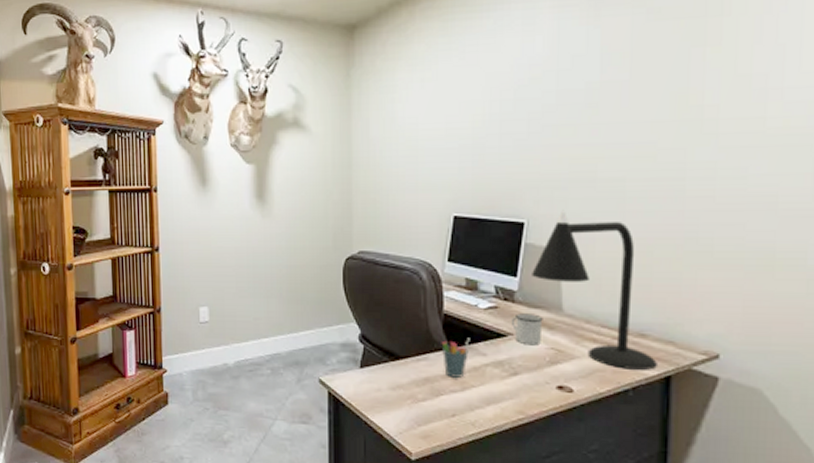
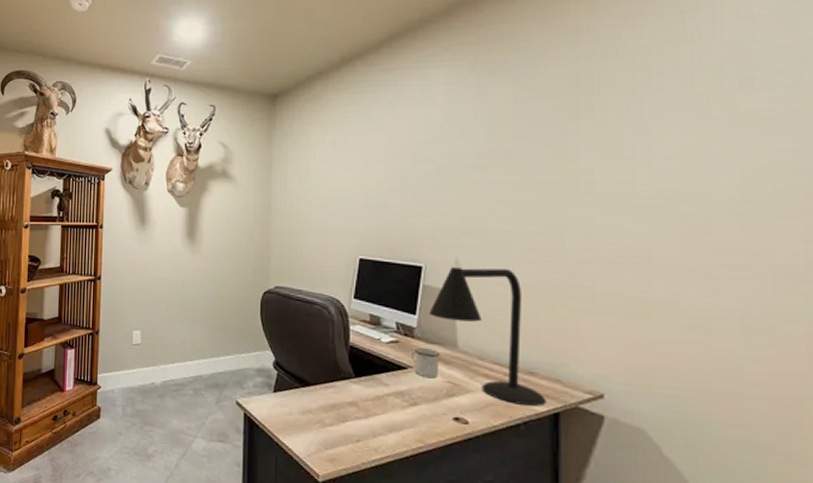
pen holder: present [441,338,470,378] -> none [347,368,374,406]

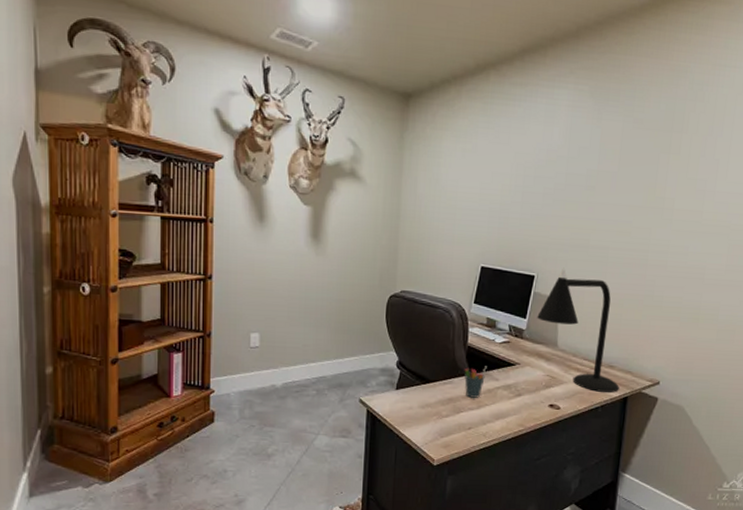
pen holder: none [347,368,374,406] -> present [464,366,487,398]
mug: present [410,348,440,379] -> none [519,347,543,373]

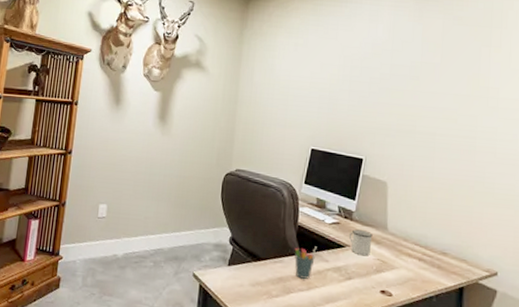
mug: none [519,347,543,373] -> present [348,229,373,256]
desk lamp: present [537,267,619,393] -> none [366,152,454,282]

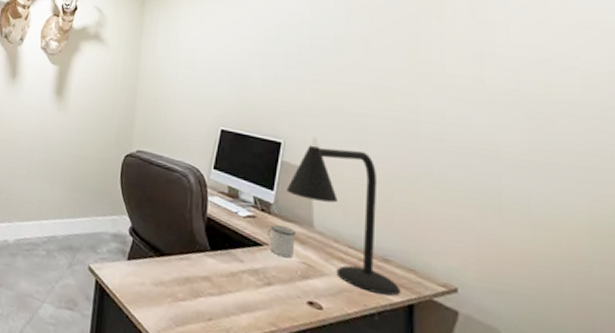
pen holder: present [294,246,317,279] -> none [203,242,230,282]
desk lamp: none [366,152,454,282] -> present [287,135,401,296]

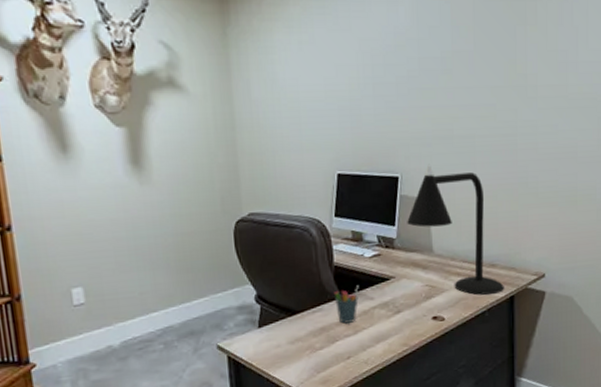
pen holder: none [203,242,230,282] -> present [333,285,359,324]
mug: present [266,225,296,258] -> none [392,257,418,286]

